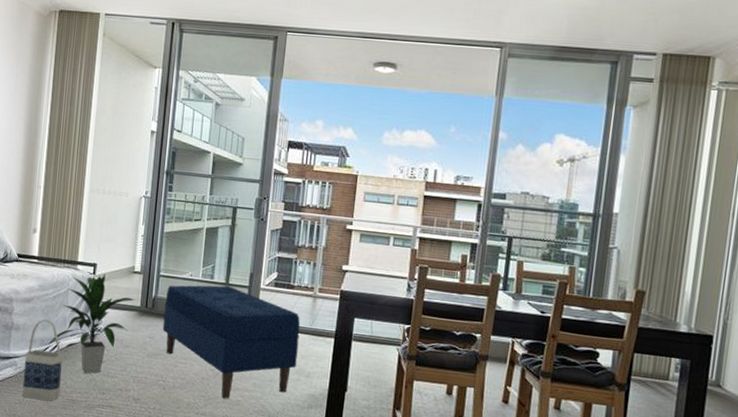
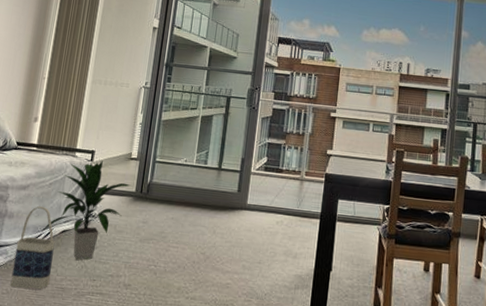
bench: present [162,285,300,399] -> none [156,170,288,282]

